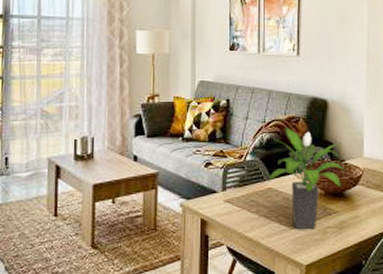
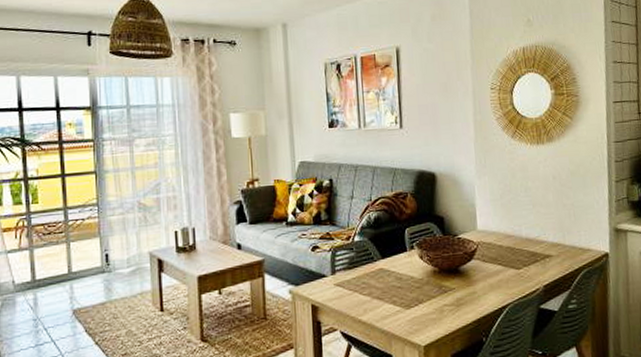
potted plant: present [267,127,346,229] -> none [378,204,459,309]

